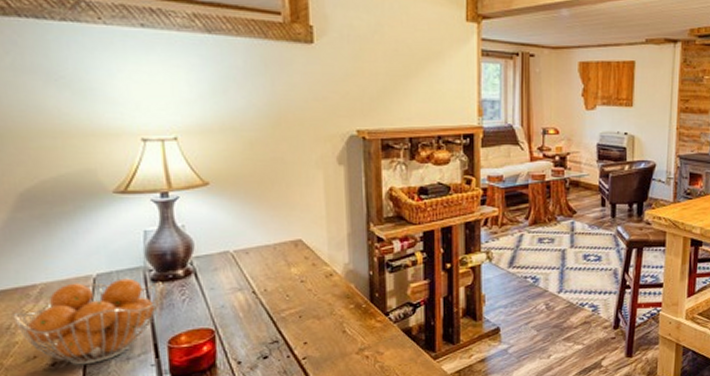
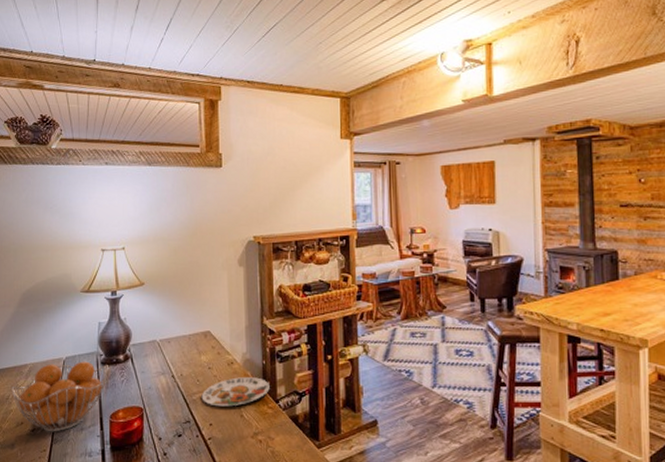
plate: none [292,289,378,323] -> present [201,377,270,407]

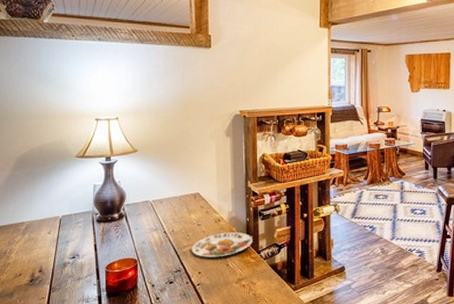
fruit basket: present [11,361,109,432] -> none [9,219,105,282]

